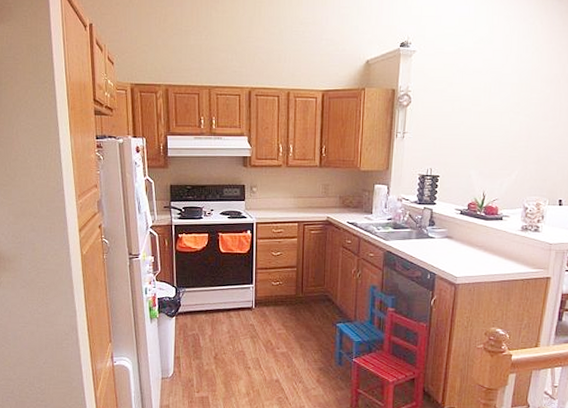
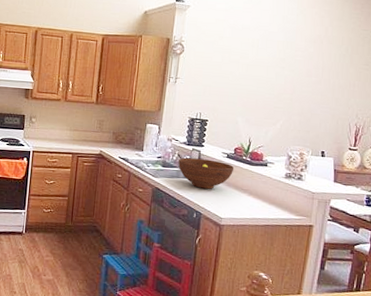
fruit bowl: none [410,217,468,248] -> present [178,157,234,189]

